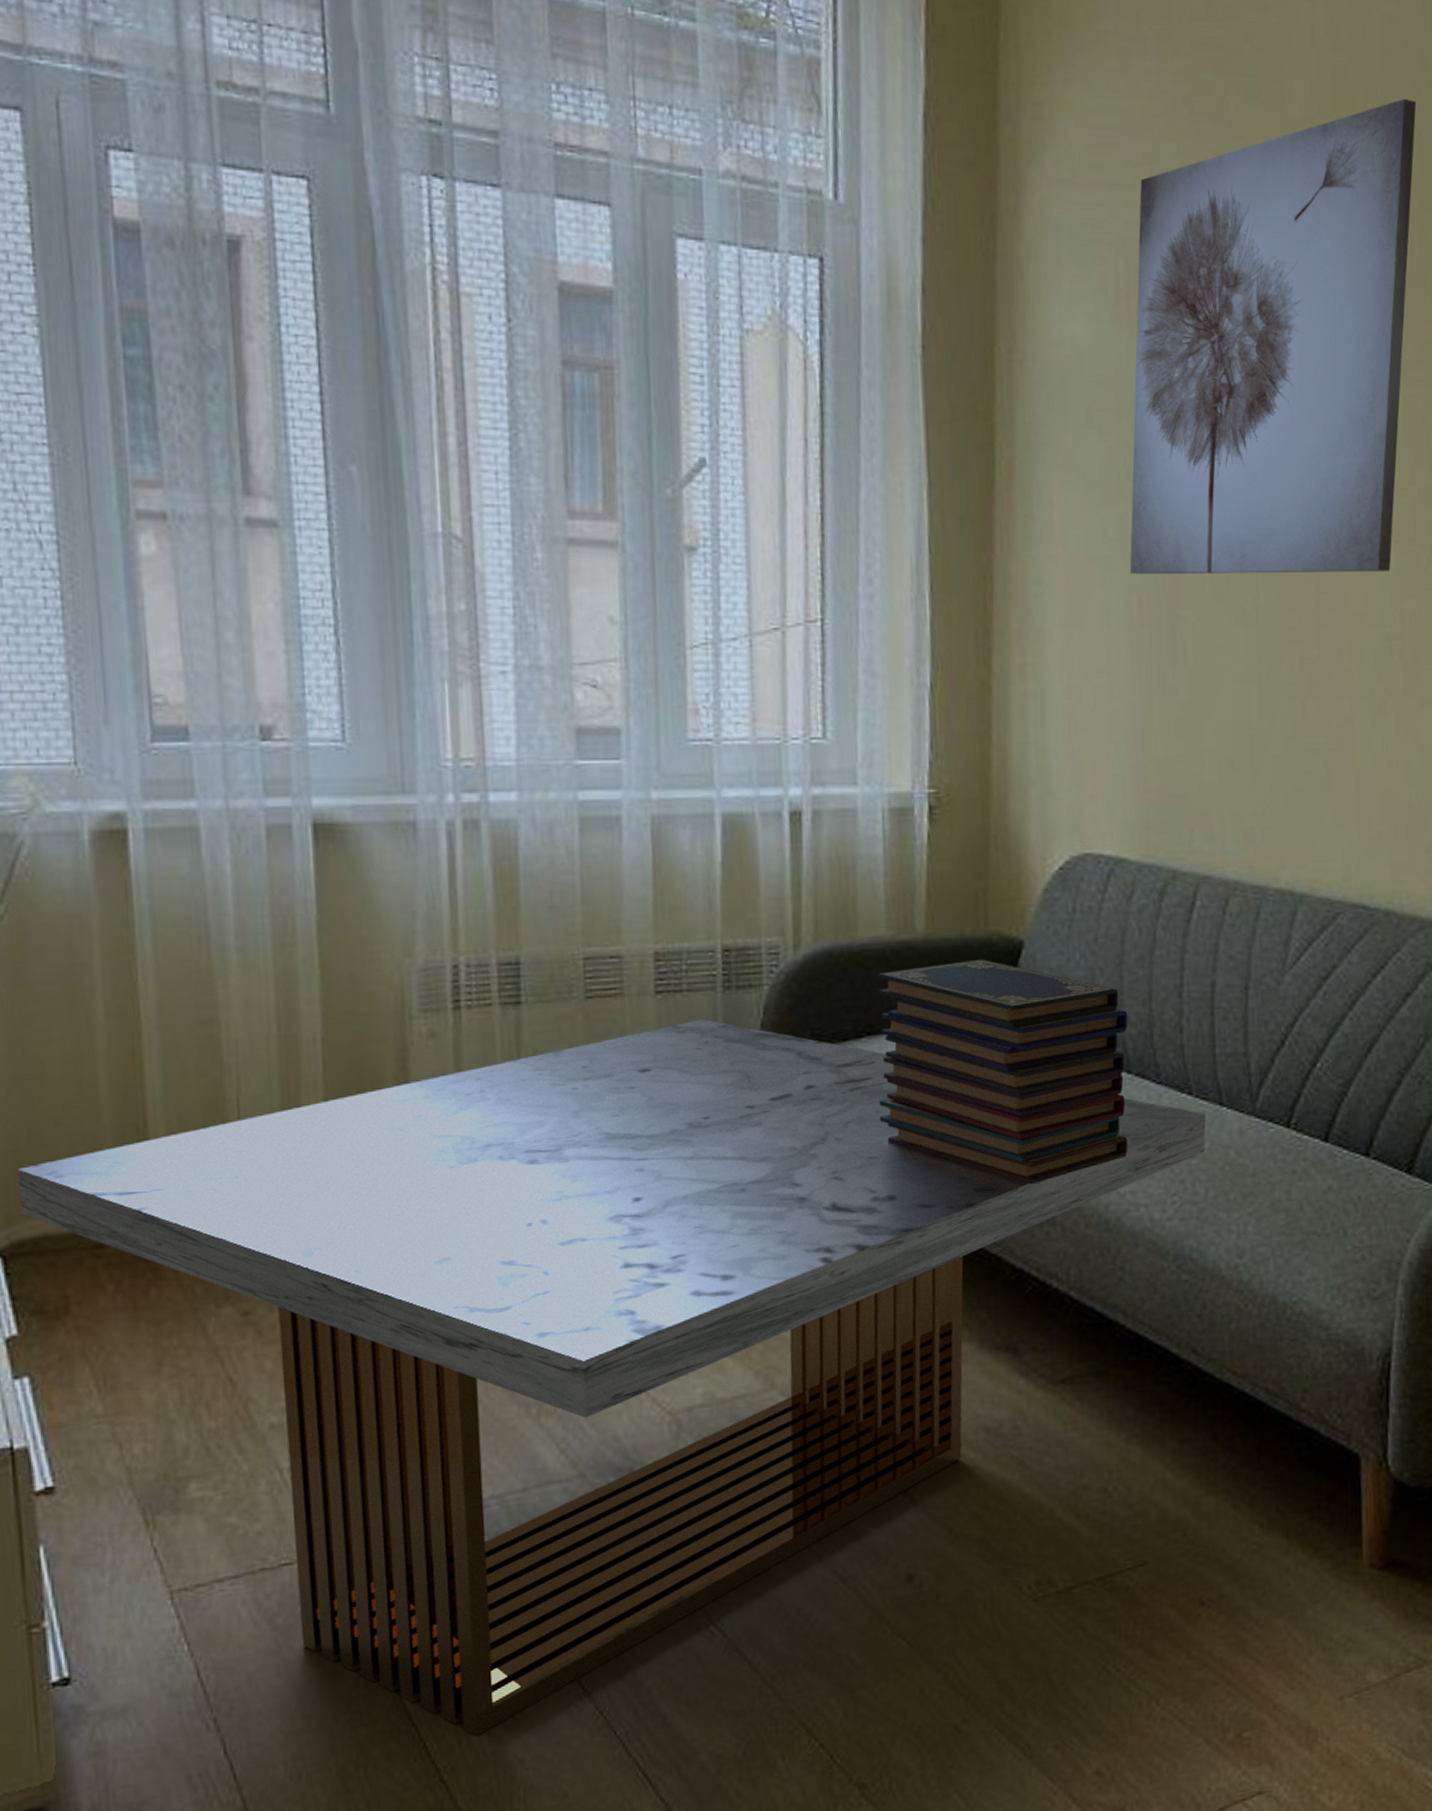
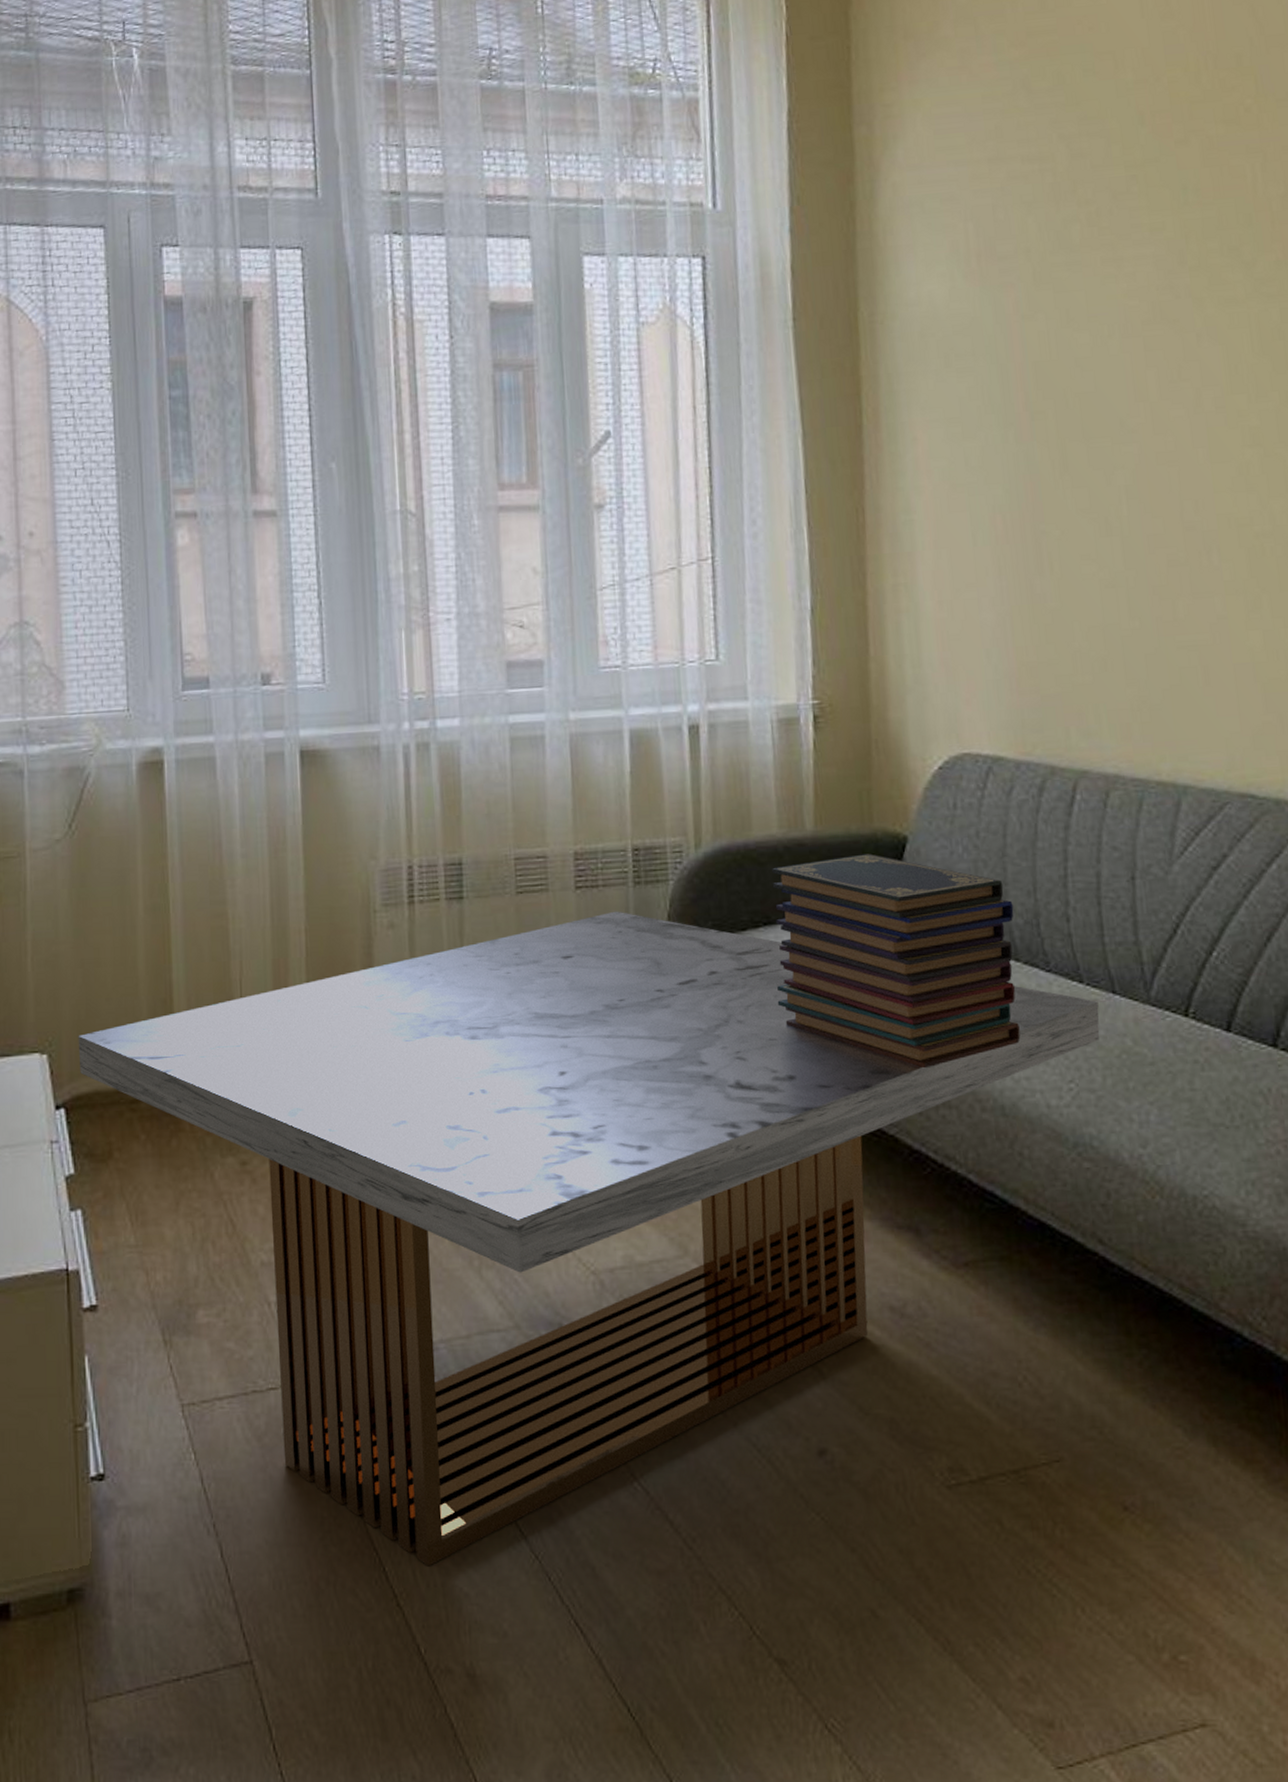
wall art: present [1129,99,1417,575] -> none [984,48,1256,497]

